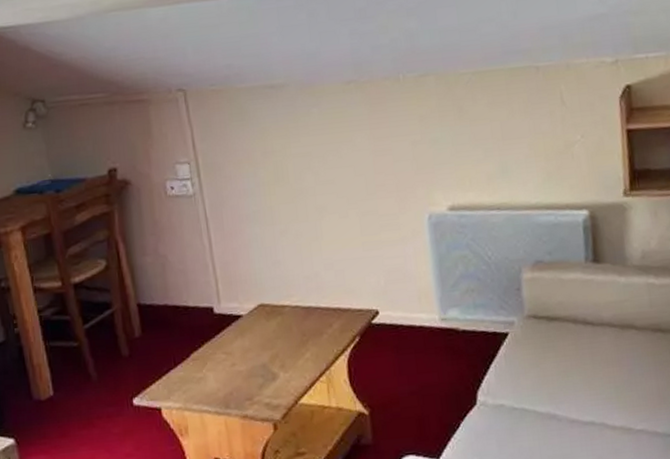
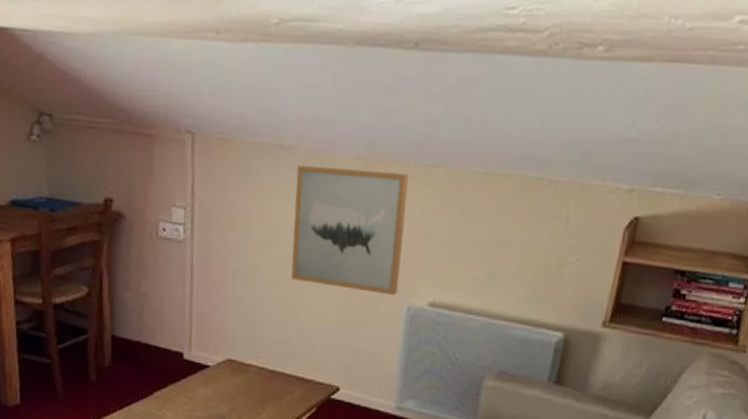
wall art: none [291,87,416,212] -> present [291,165,409,296]

